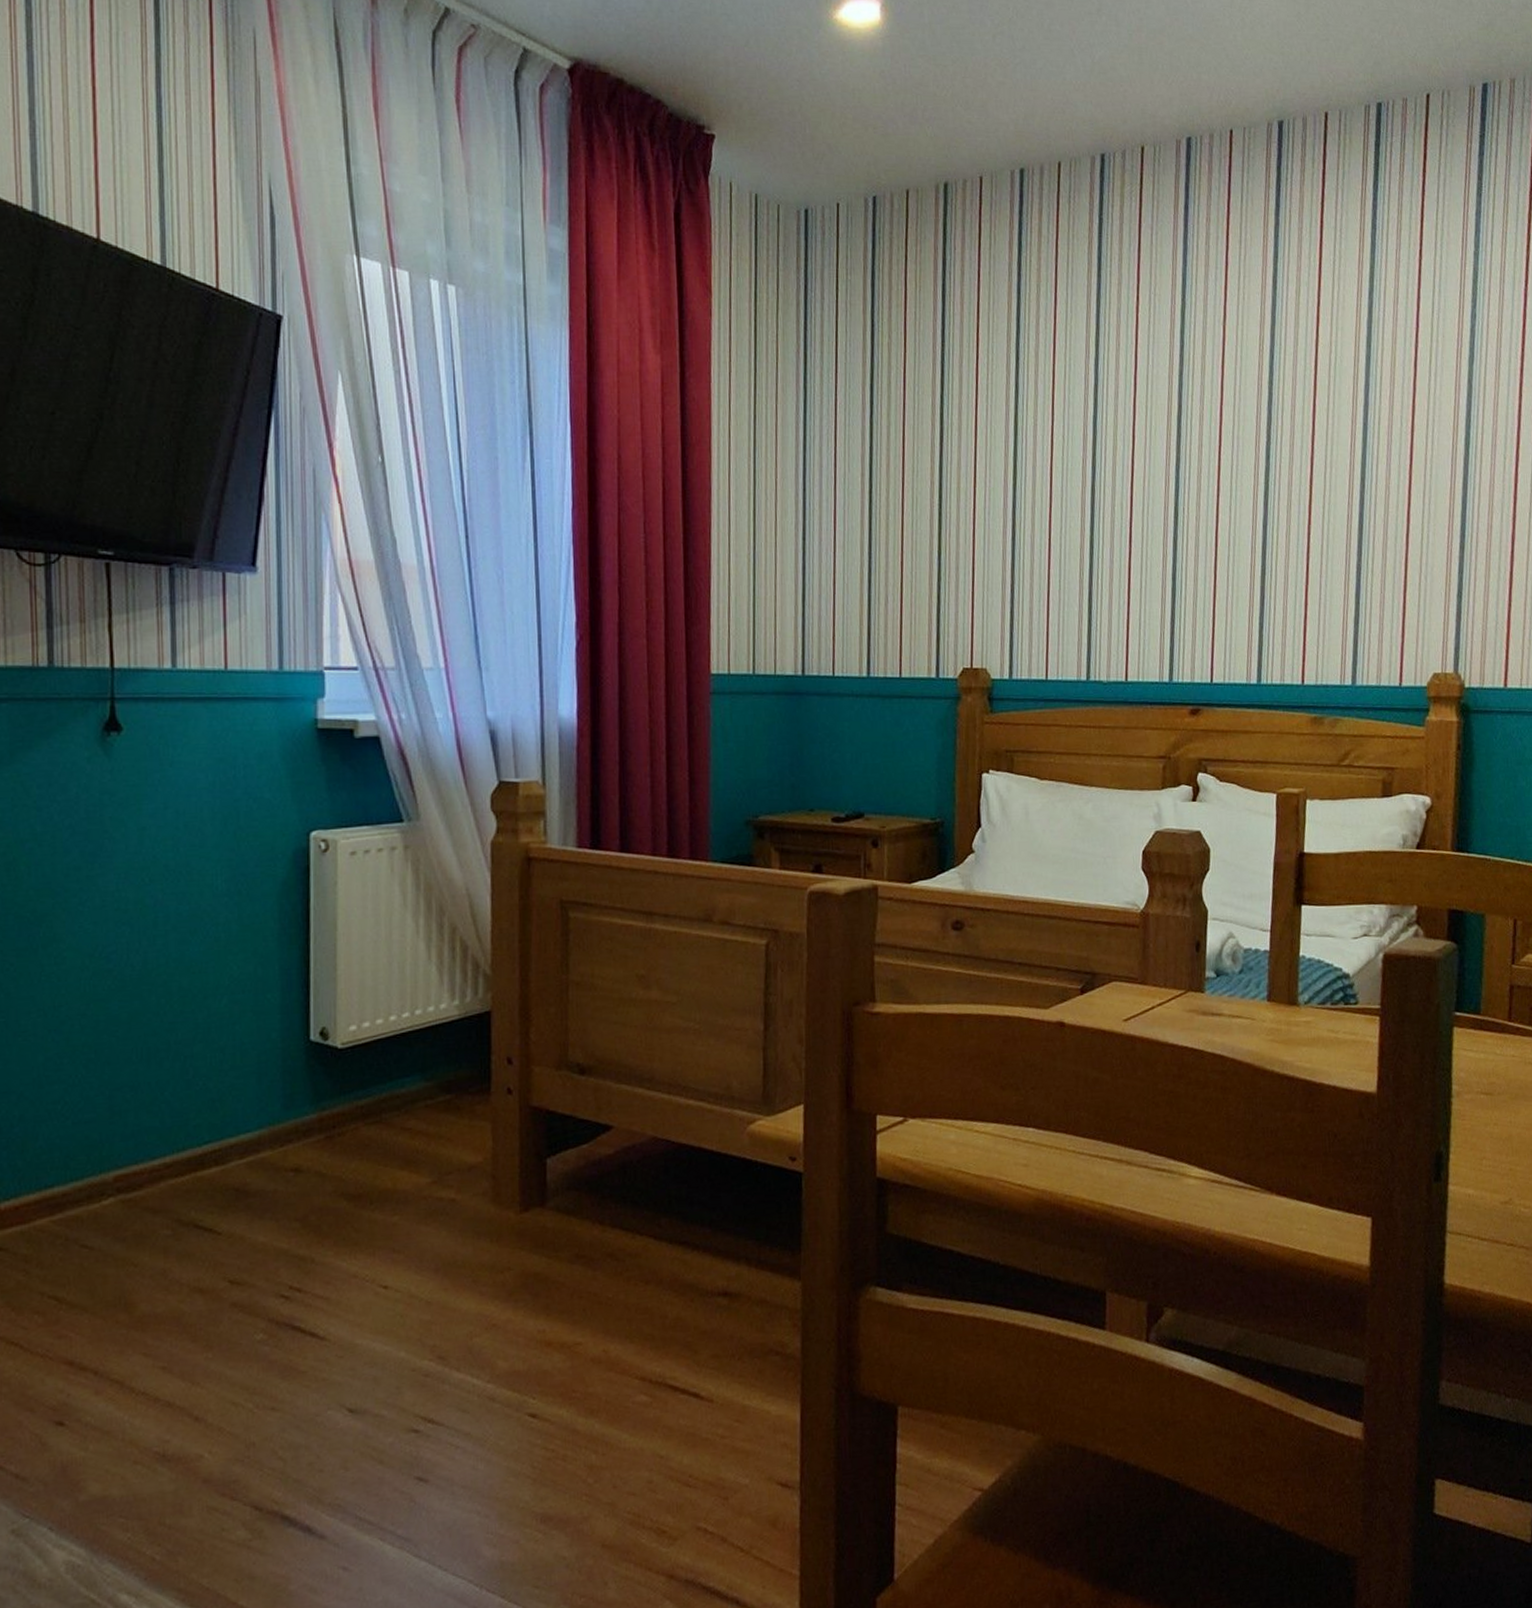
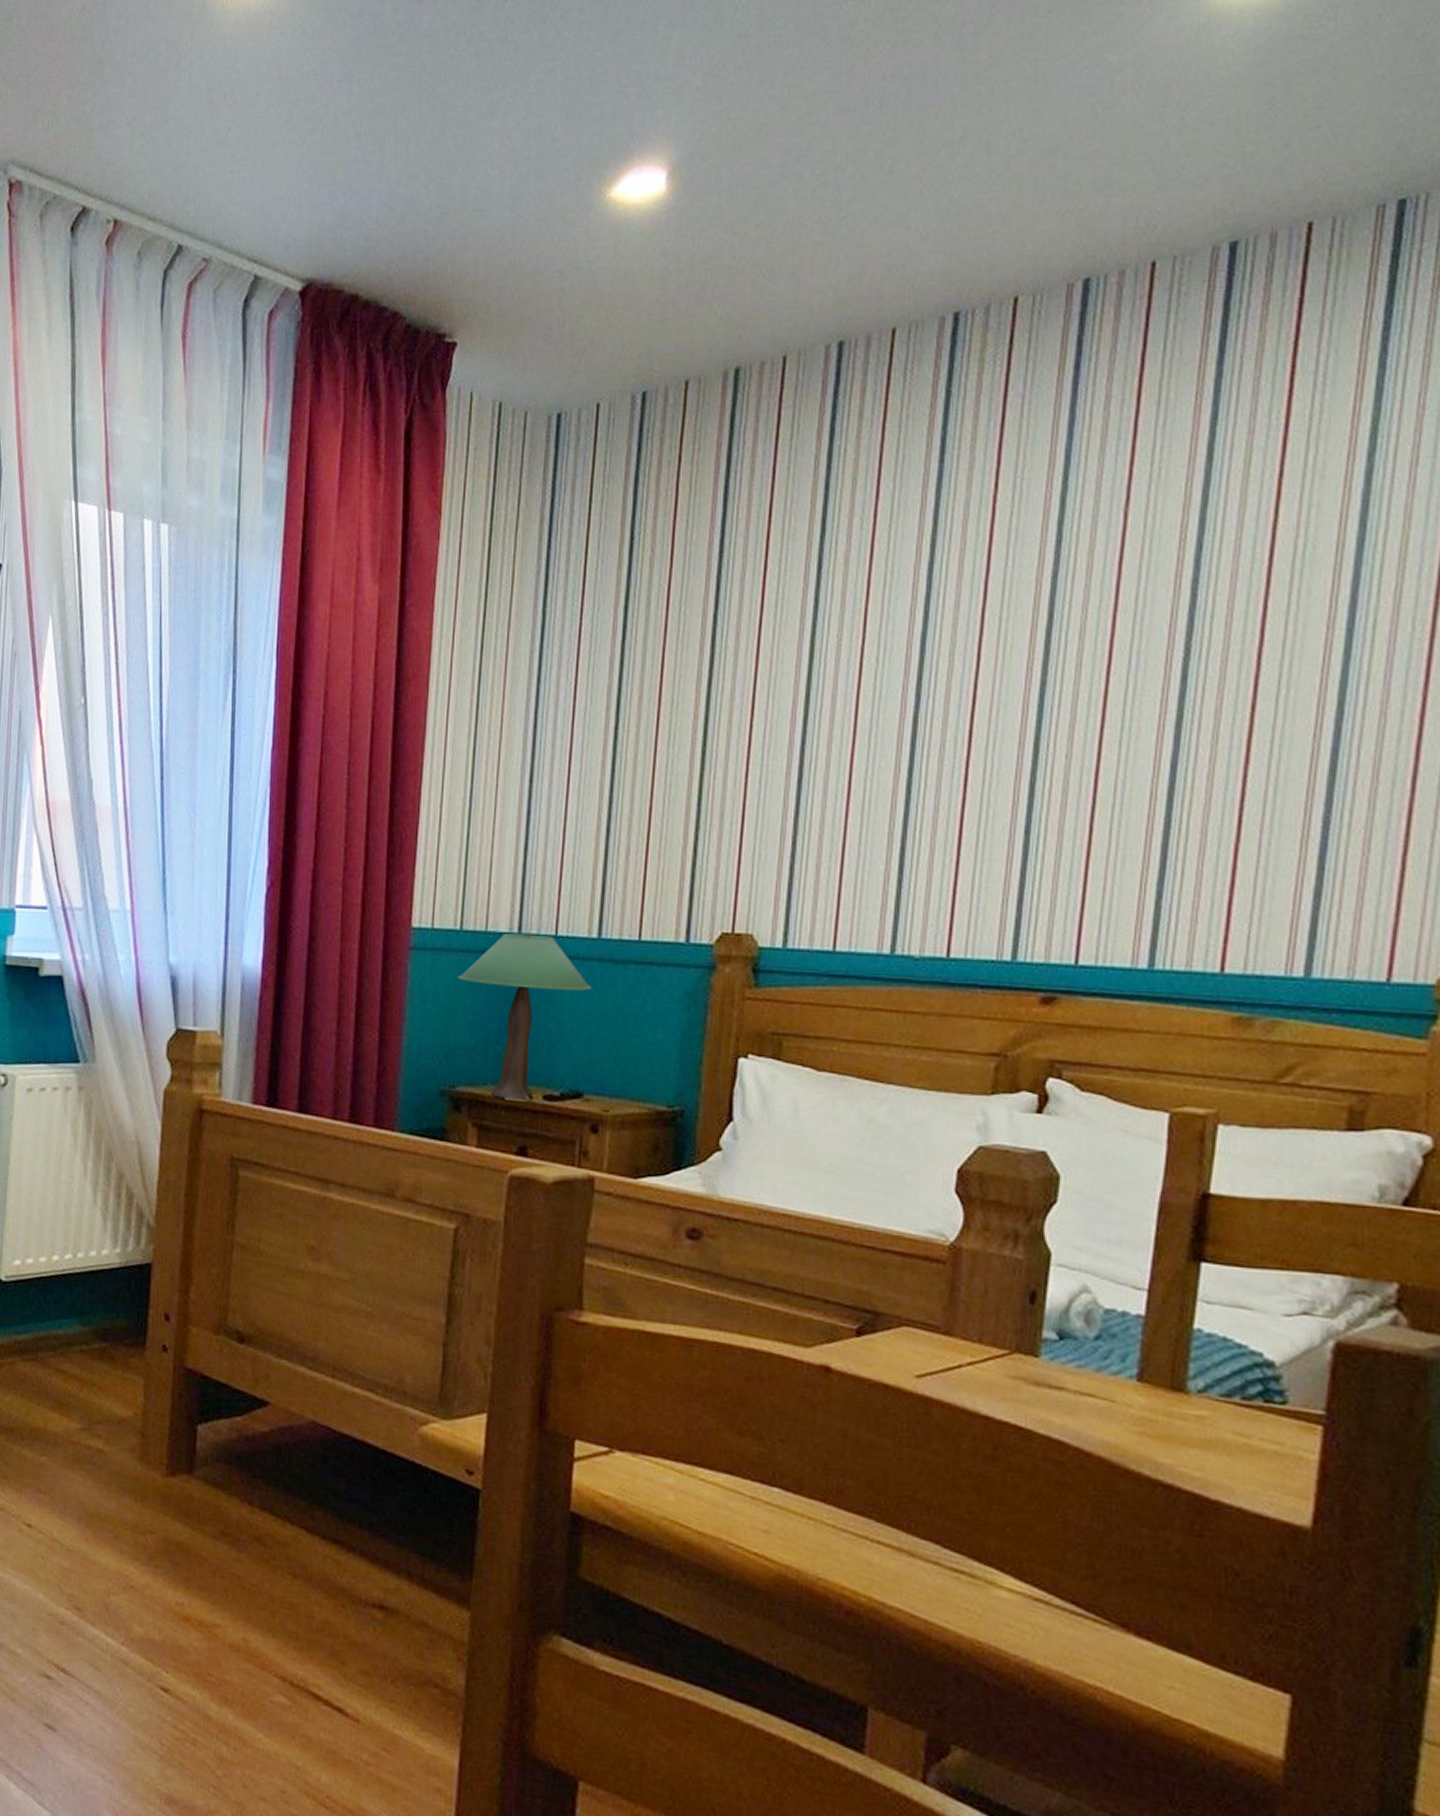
table lamp: none [754,673,865,826] -> present [458,931,592,1103]

